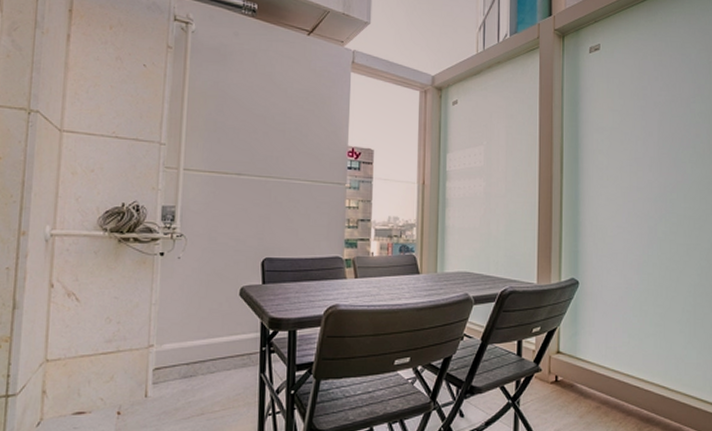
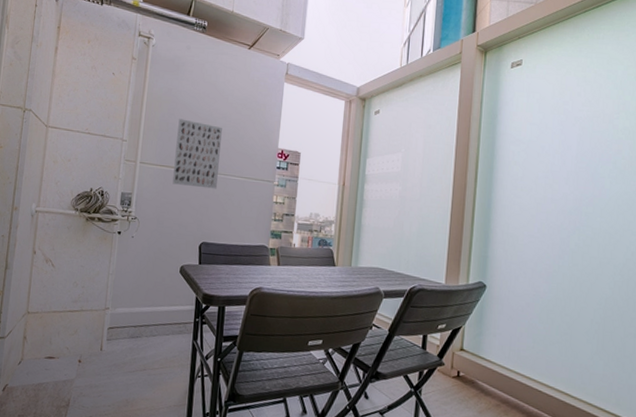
wall art: none [225,116,282,196] -> present [172,119,222,189]

